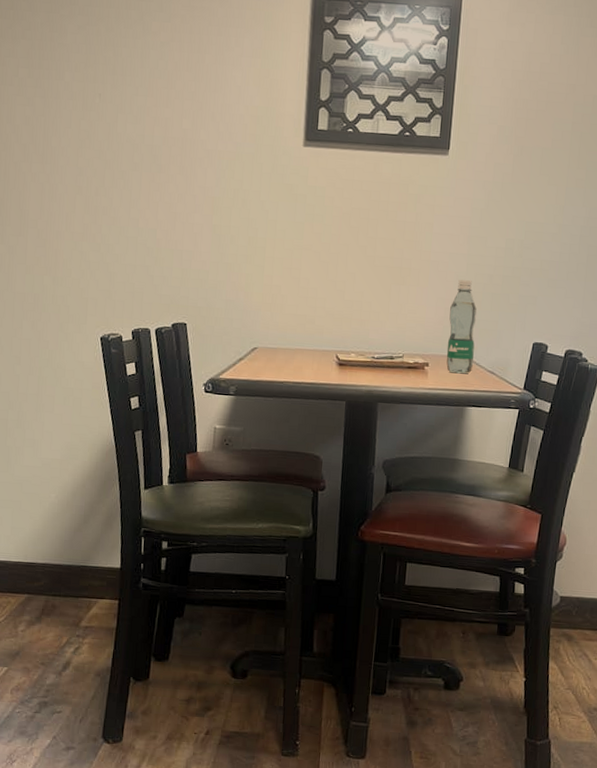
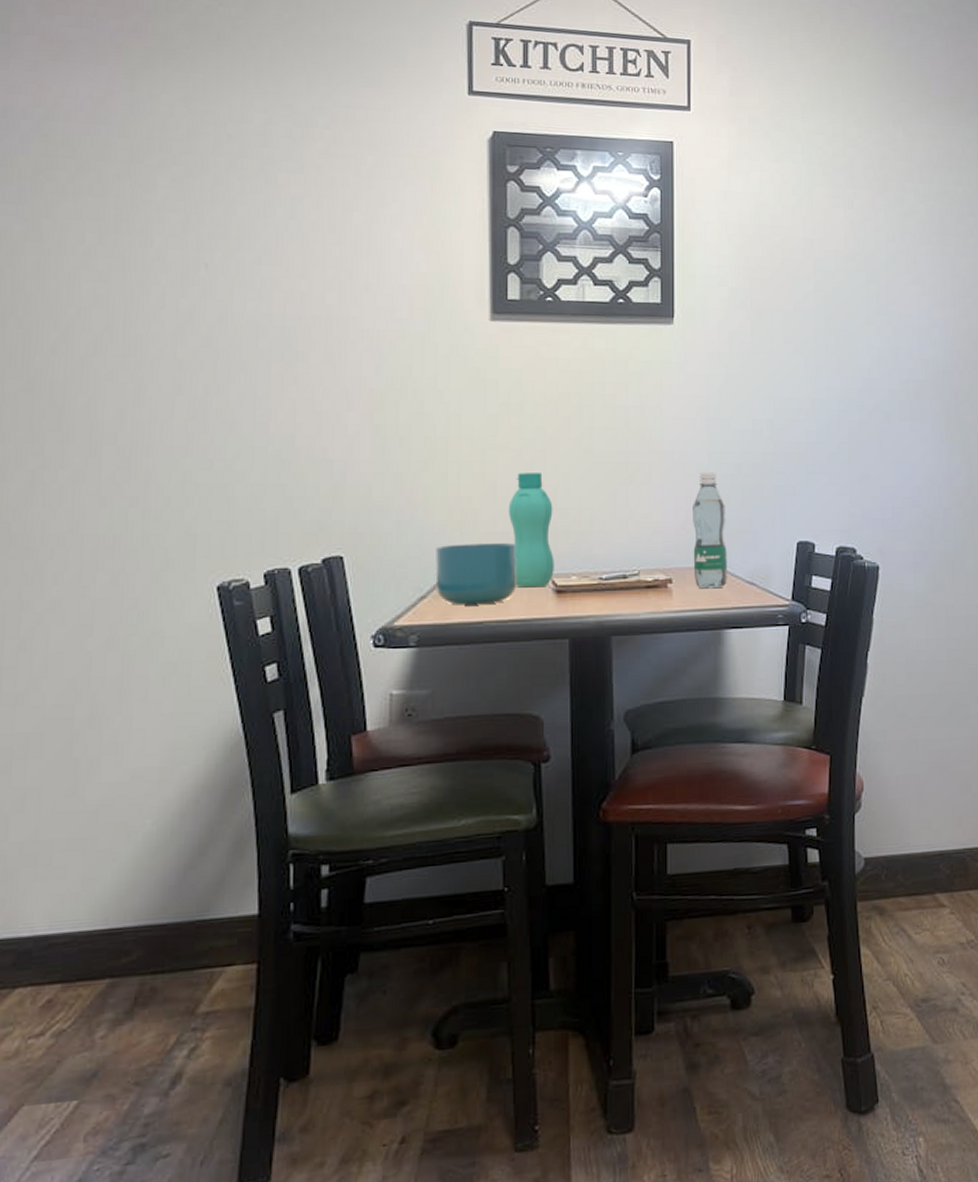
cup: none [251,321,312,369] -> present [435,543,517,605]
bottle: none [307,270,341,360] -> present [508,473,554,588]

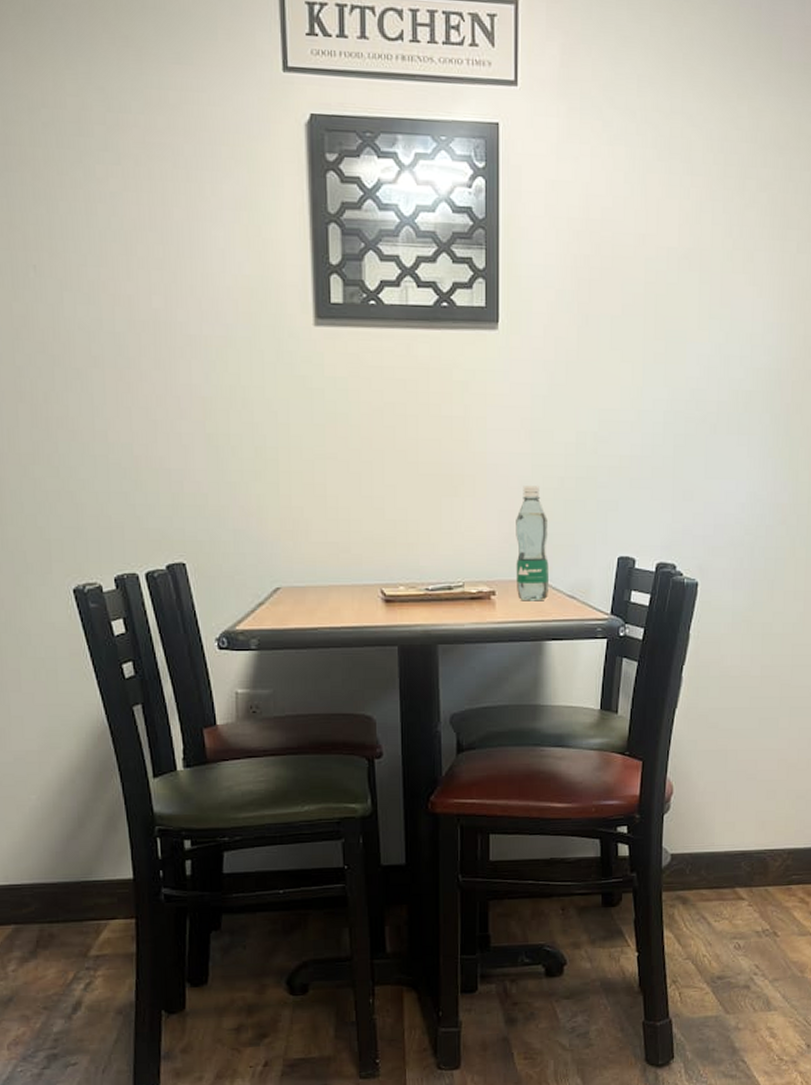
cup: present [435,543,517,605] -> none [271,553,347,612]
bottle: present [508,473,554,588] -> none [337,484,383,597]

